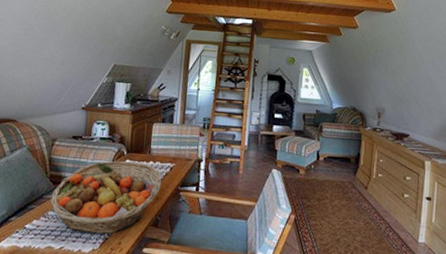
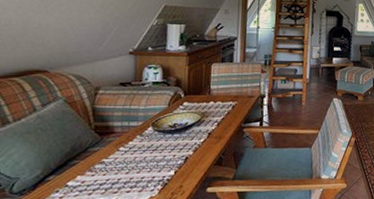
fruit basket: present [49,161,162,234] -> none [96,104,224,182]

